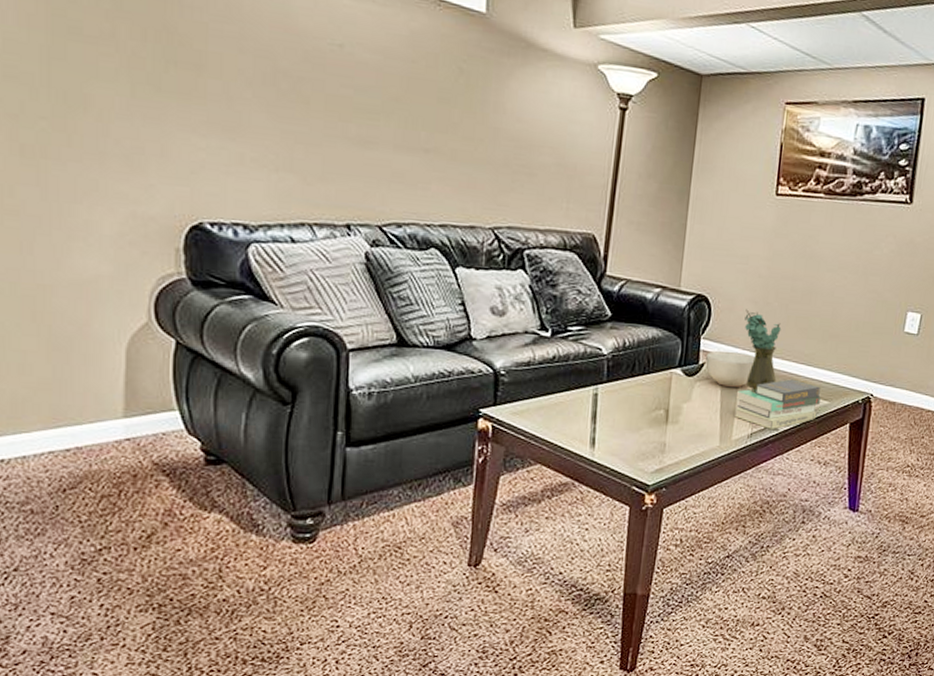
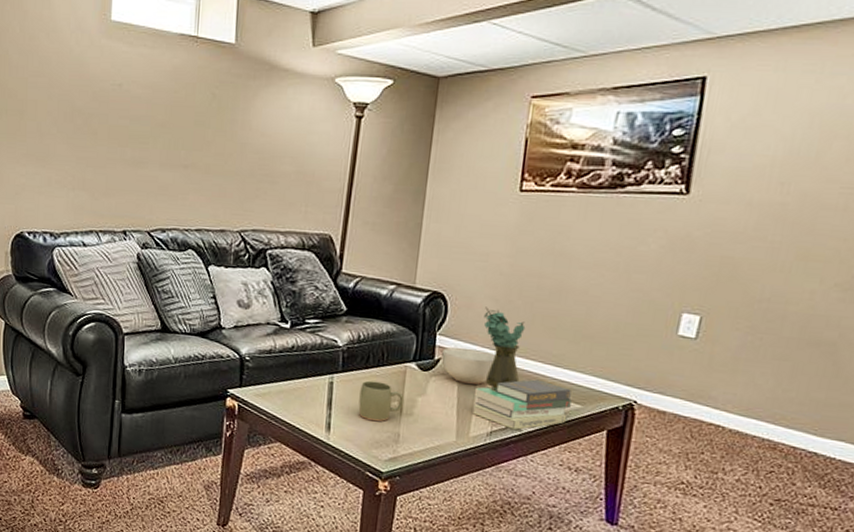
mug: none [624,389,670,433] -> present [358,380,405,422]

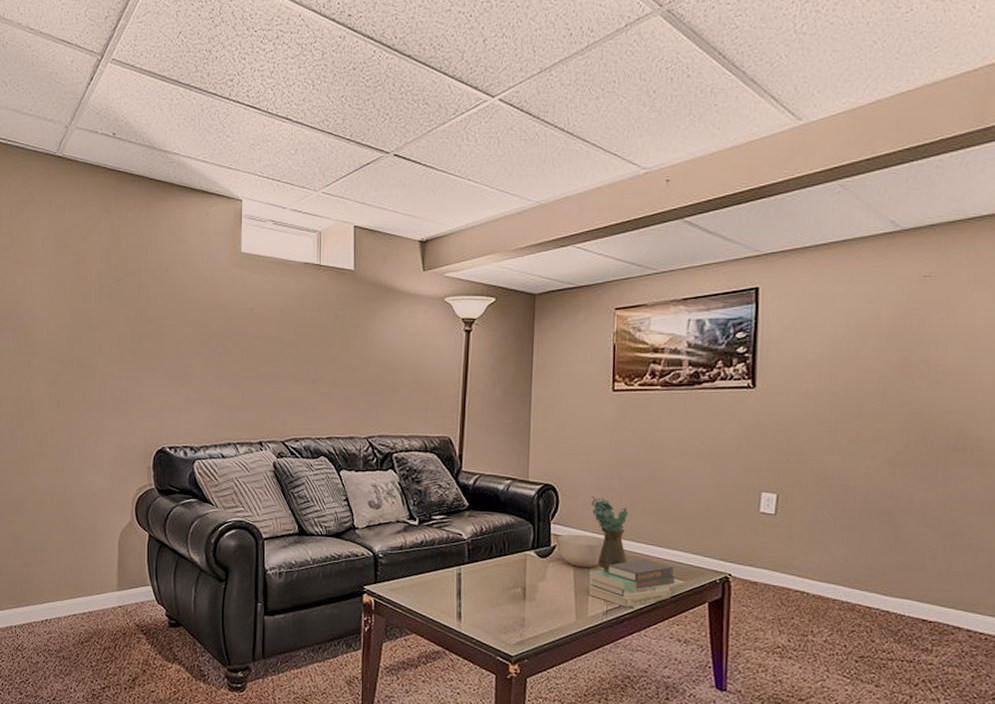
mug: present [358,380,405,422] -> none [485,570,527,608]

